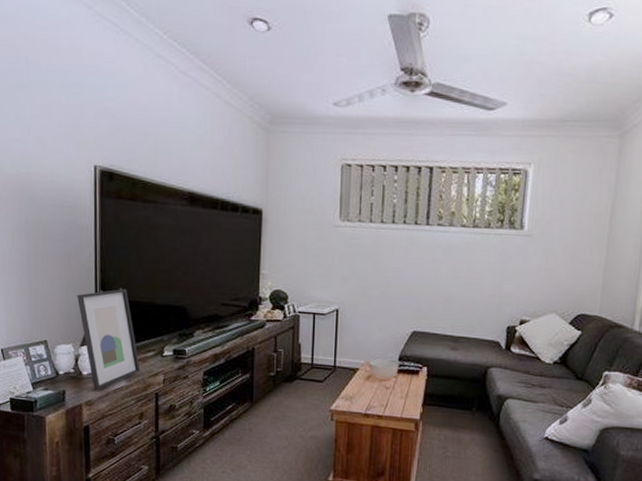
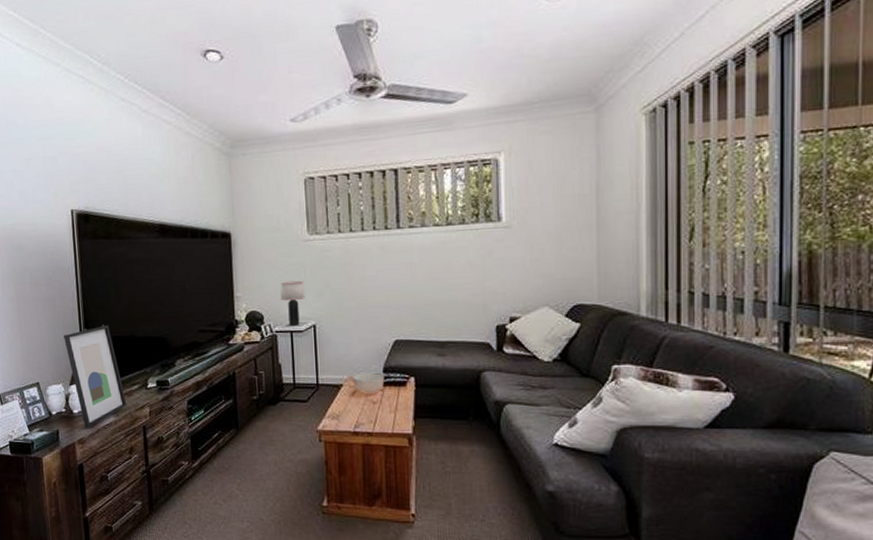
table lamp: none [307,264,332,309] -> present [280,280,305,327]

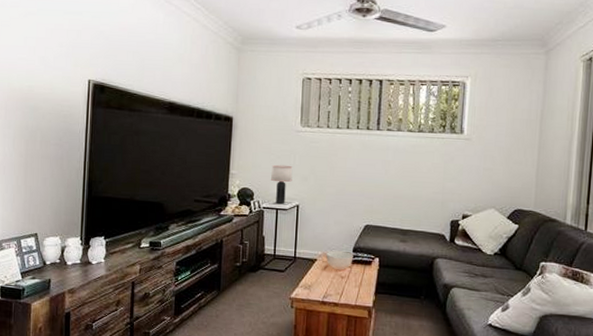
picture frame: present [64,324,127,428] -> none [65,186,120,280]

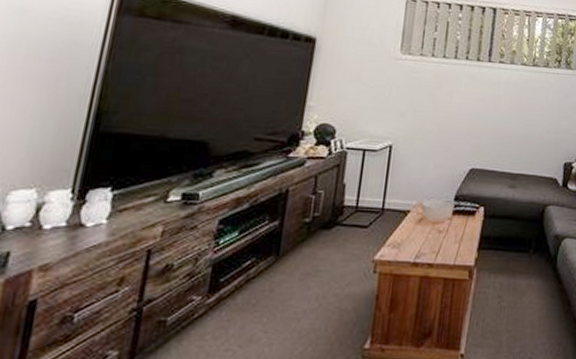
table lamp: present [271,164,293,205] -> none [359,96,388,145]

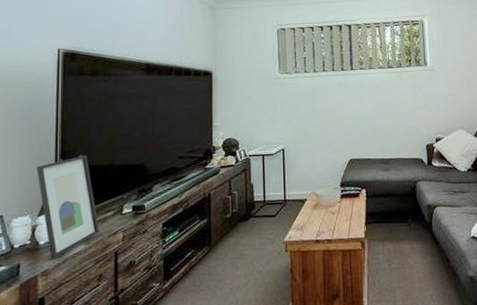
picture frame: none [45,118,132,251] -> present [36,154,100,259]

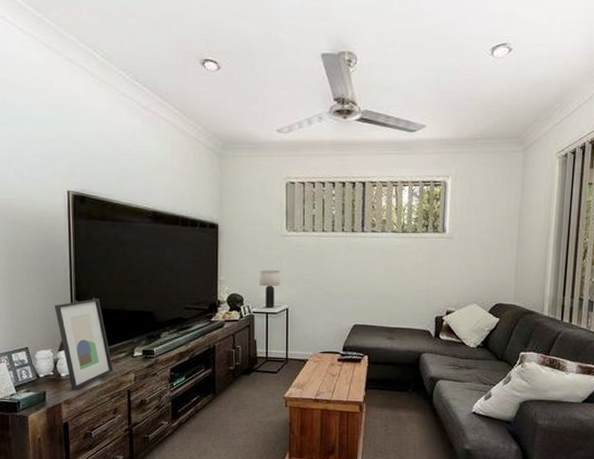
table lamp: none [254,111,276,151] -> present [260,269,281,309]
bowl: present [315,186,342,207] -> none [317,350,343,369]

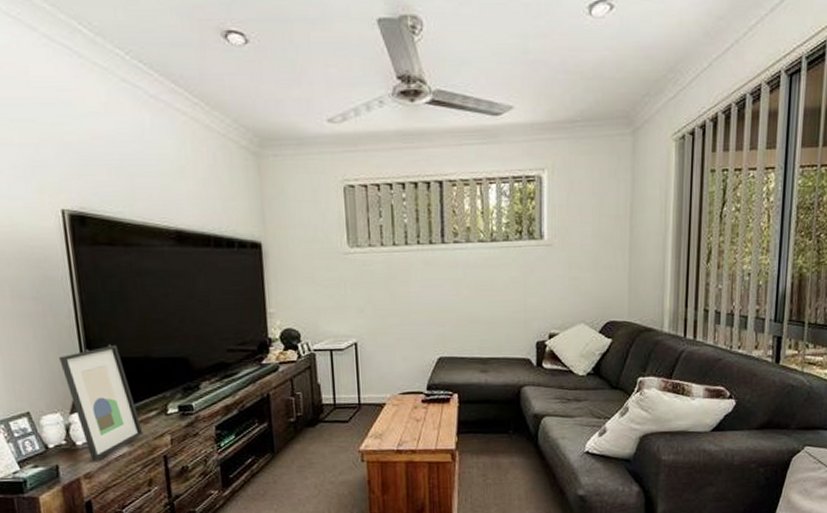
table lamp: present [260,269,281,309] -> none [318,296,346,345]

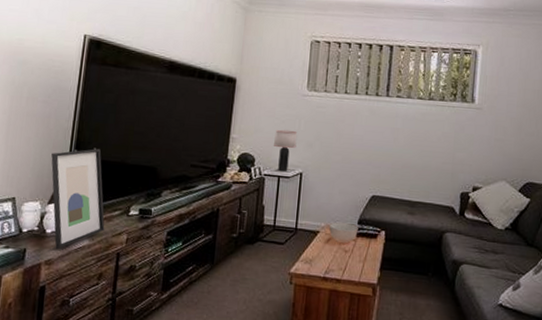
table lamp: none [318,296,346,345] -> present [274,129,298,172]
bowl: none [396,389,428,413] -> present [329,221,359,244]

